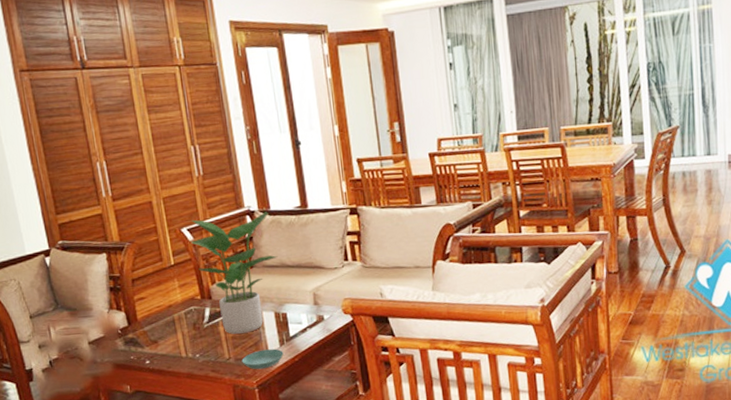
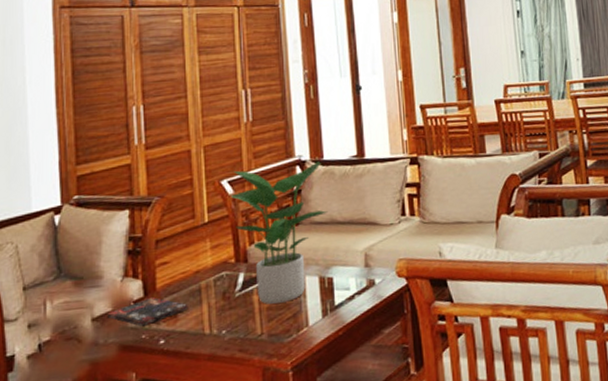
book: none [100,325,166,349] -> present [107,296,188,326]
saucer: present [241,349,284,370] -> none [276,321,326,348]

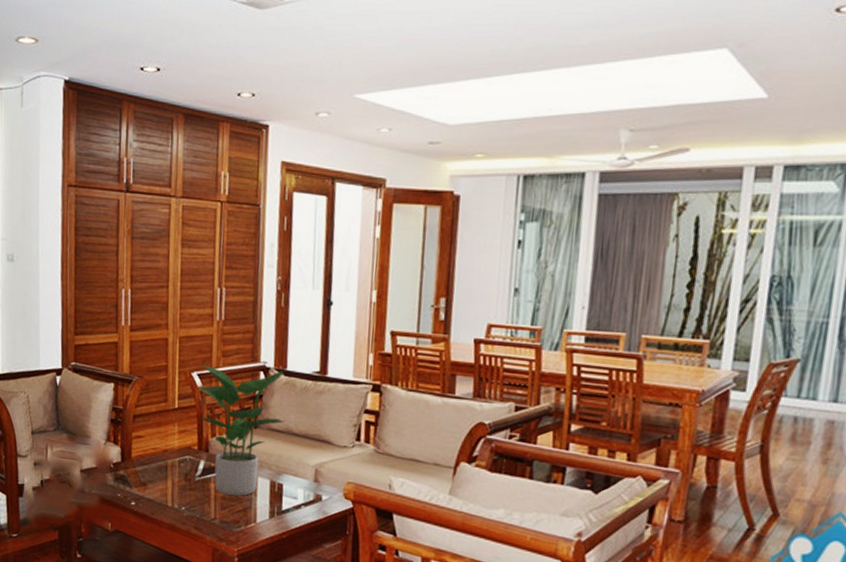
book: present [107,296,188,326] -> none [92,463,156,487]

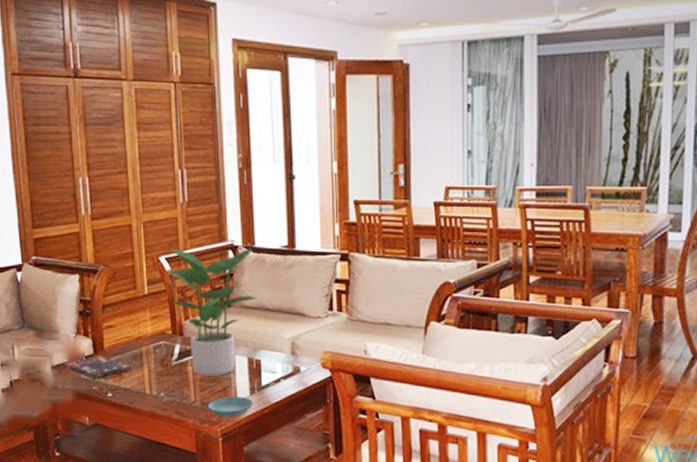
book: none [92,463,156,487] -> present [64,354,131,379]
saucer: none [227,517,272,539] -> present [208,396,253,418]

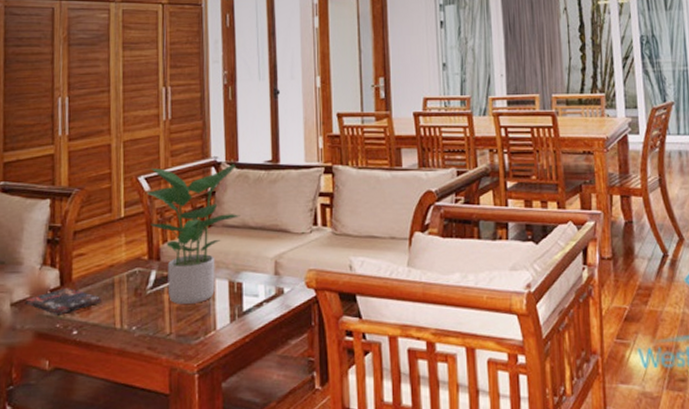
saucer: present [208,396,253,418] -> none [184,325,233,350]

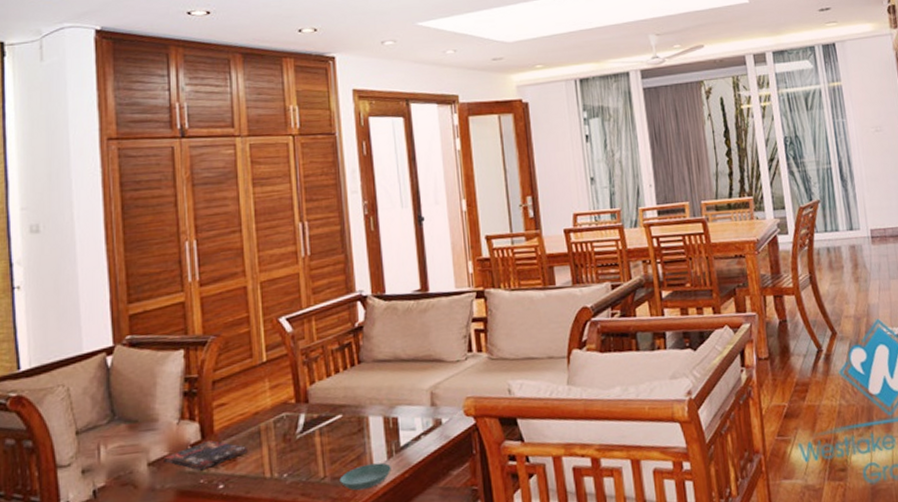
potted plant: present [147,164,240,304] -> none [290,296,391,446]
saucer: none [184,325,233,350] -> present [339,462,391,491]

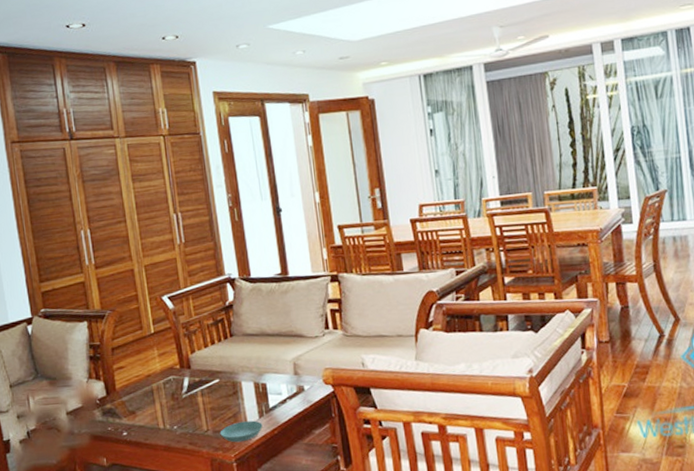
book: present [163,439,248,471] -> none [78,395,144,420]

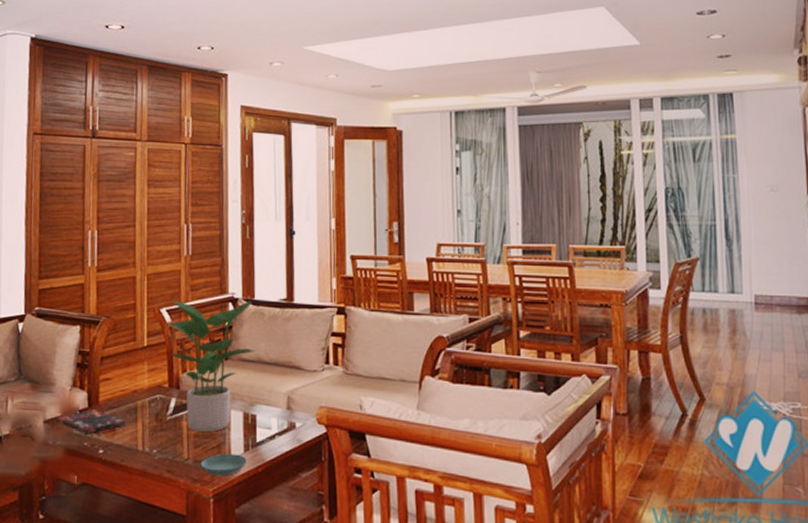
book: none [78,395,144,420] -> present [56,408,125,434]
potted plant: none [172,279,258,405] -> present [169,300,255,432]

